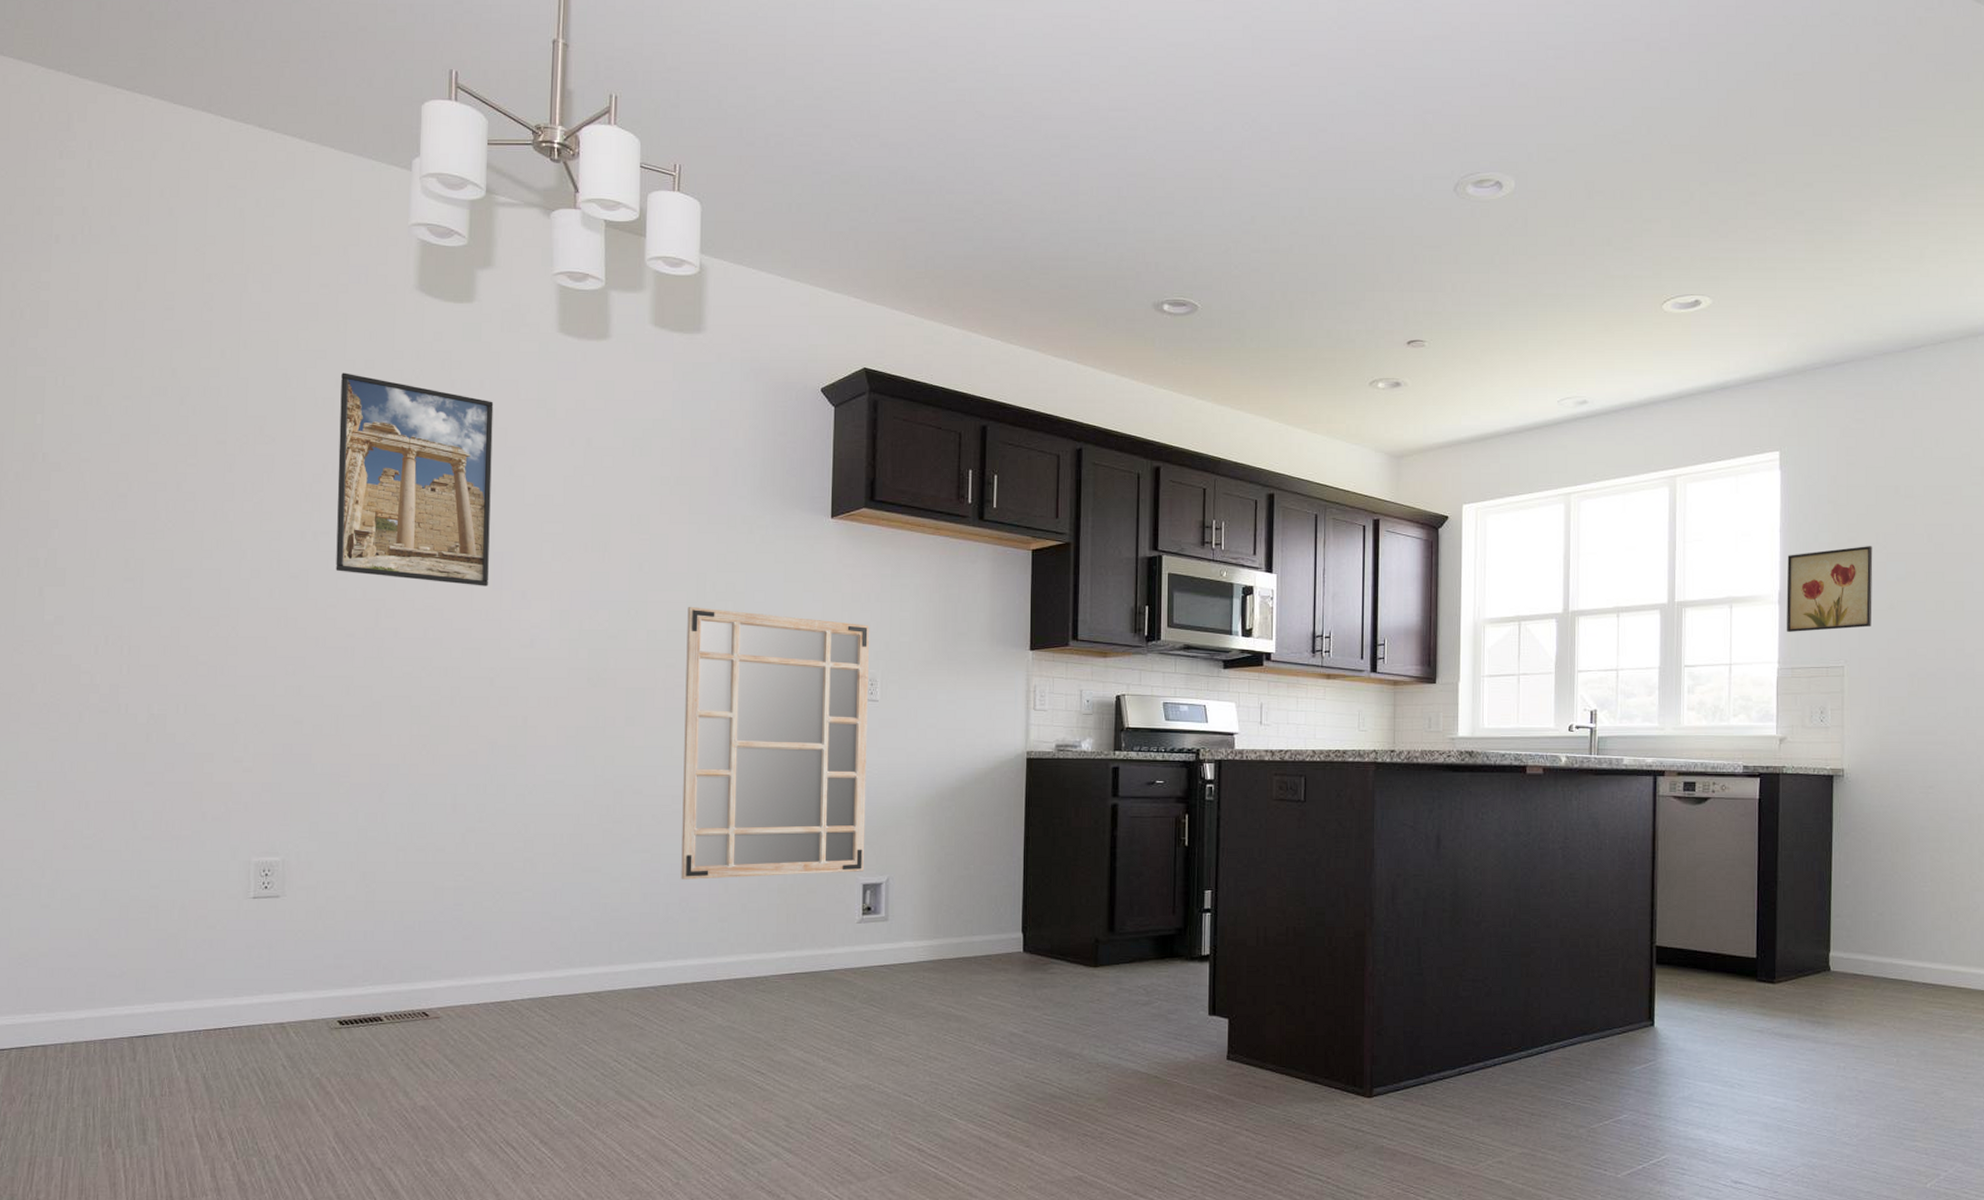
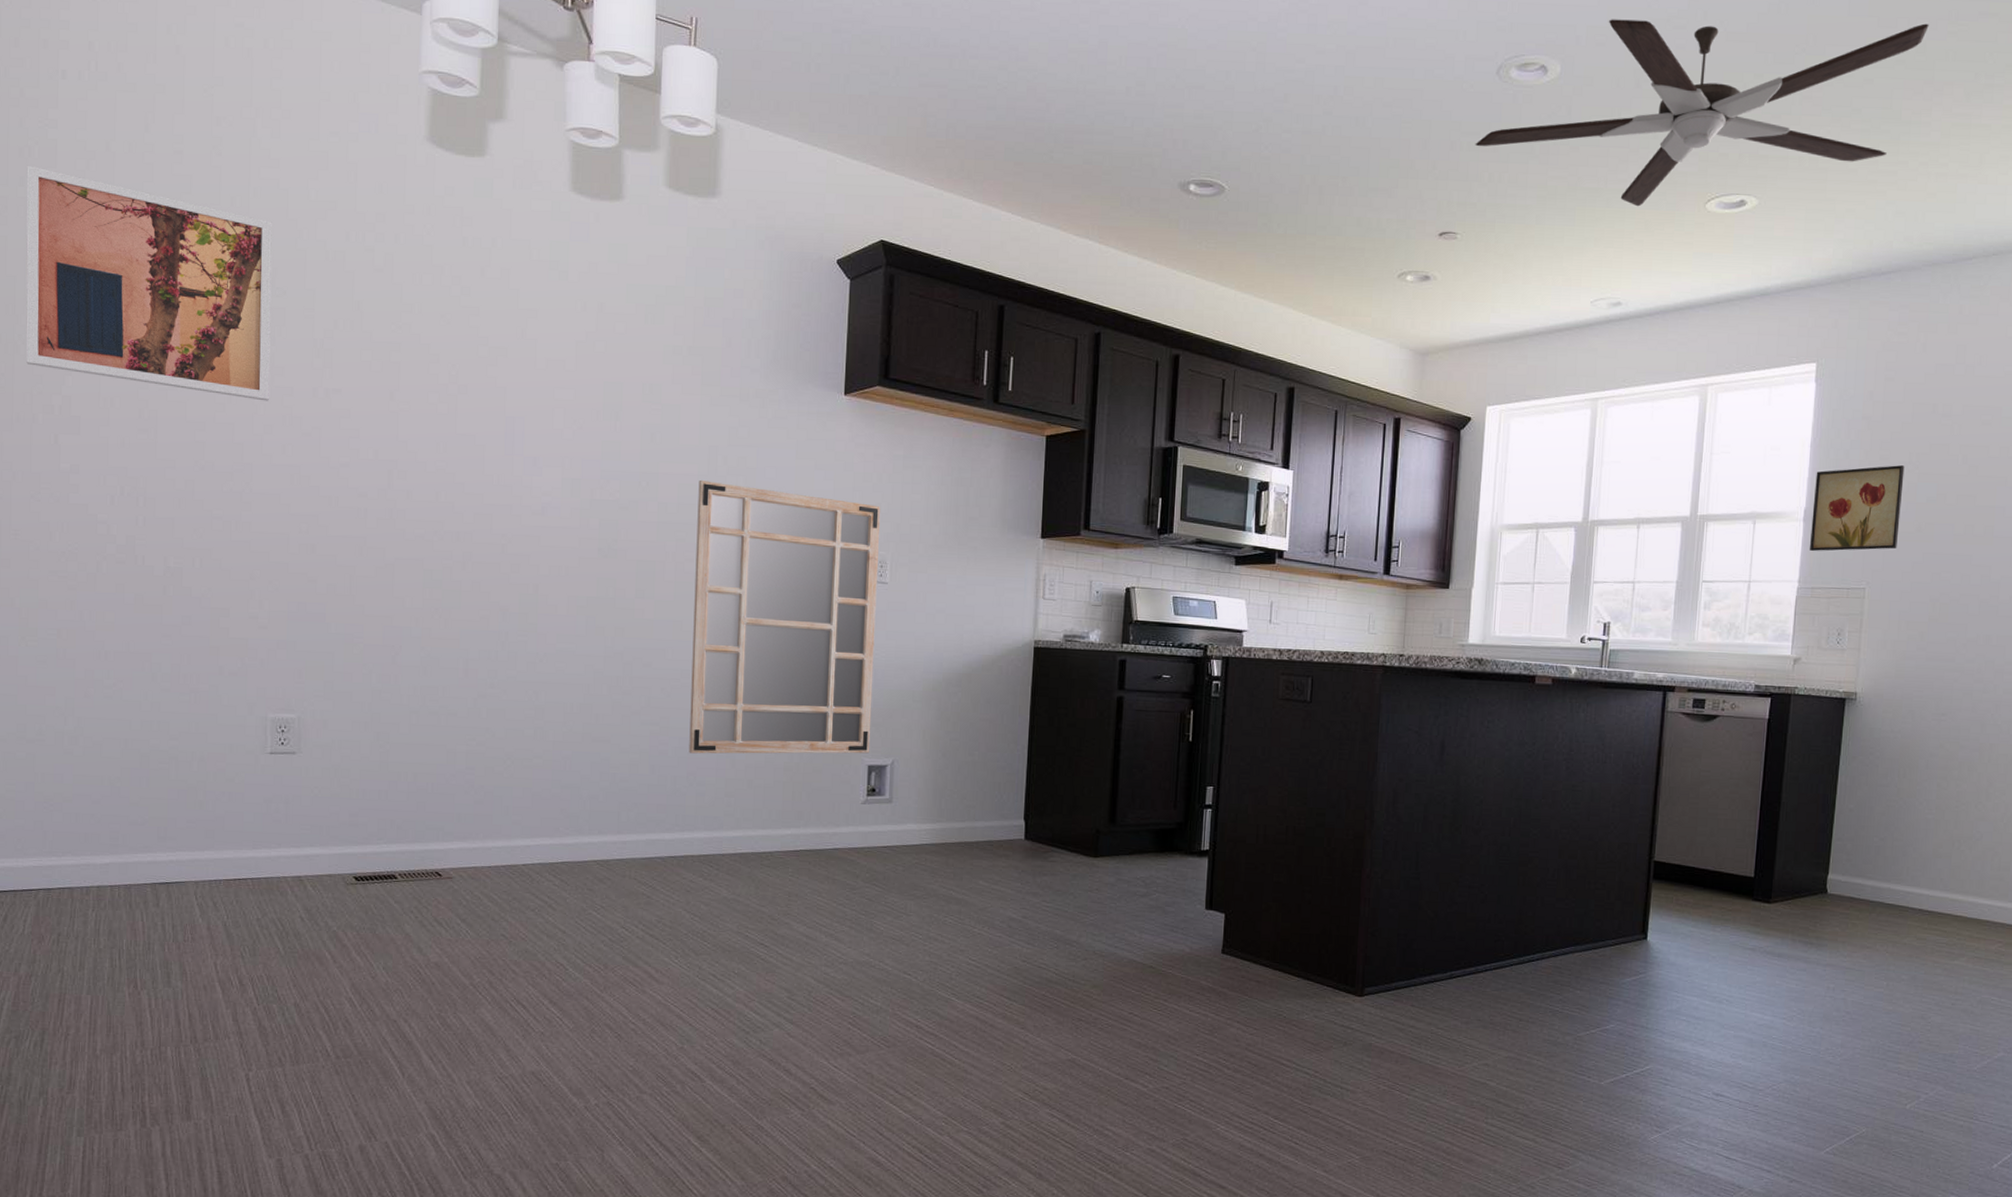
wall art: none [12,326,262,546] -> present [26,165,272,401]
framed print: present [335,372,494,586] -> none [348,225,505,451]
ceiling fan: none [1437,131,1861,310] -> present [1475,19,1929,207]

